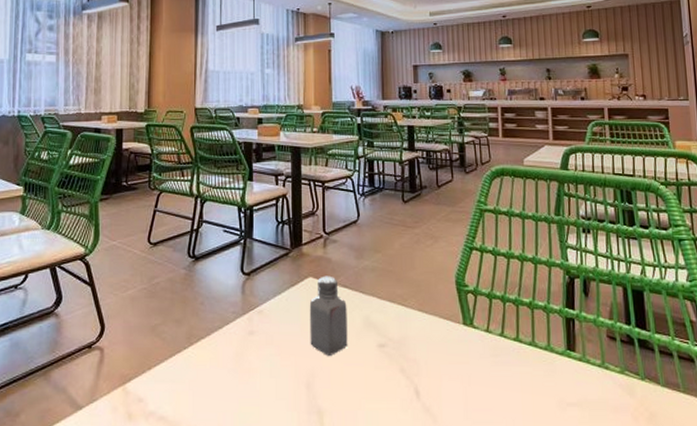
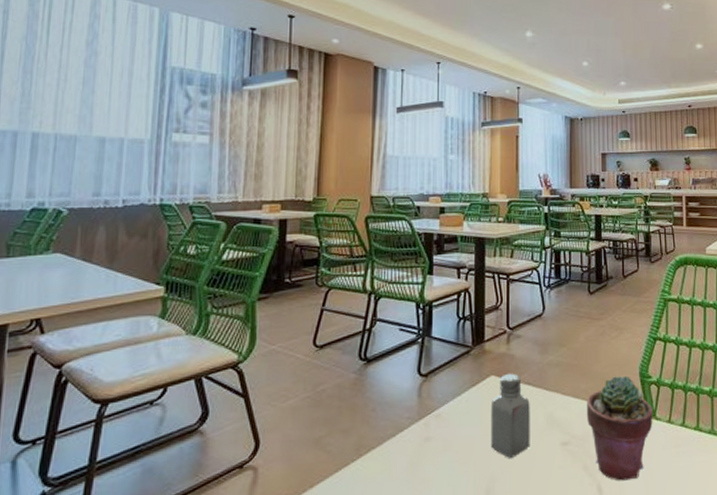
potted succulent: none [402,283,470,386] -> present [586,375,653,481]

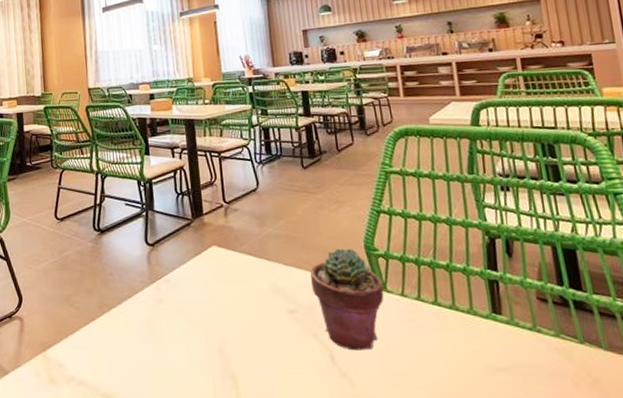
saltshaker: present [491,373,530,458] -> none [215,244,257,322]

